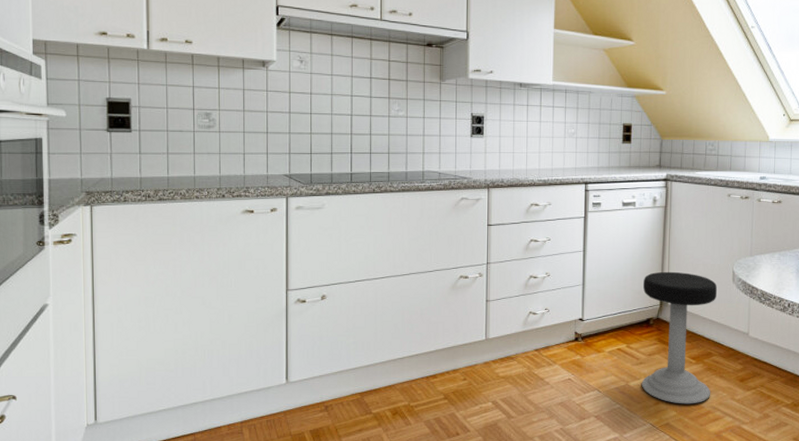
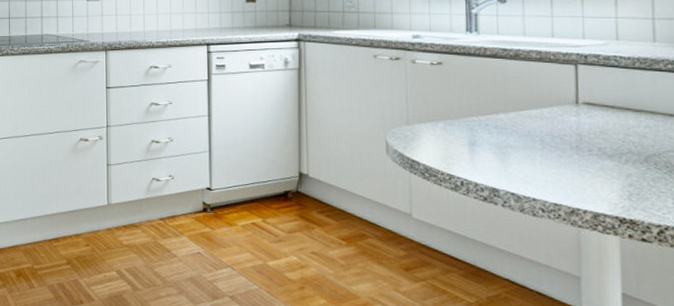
stool: present [641,271,718,404] -> none [278,139,368,293]

